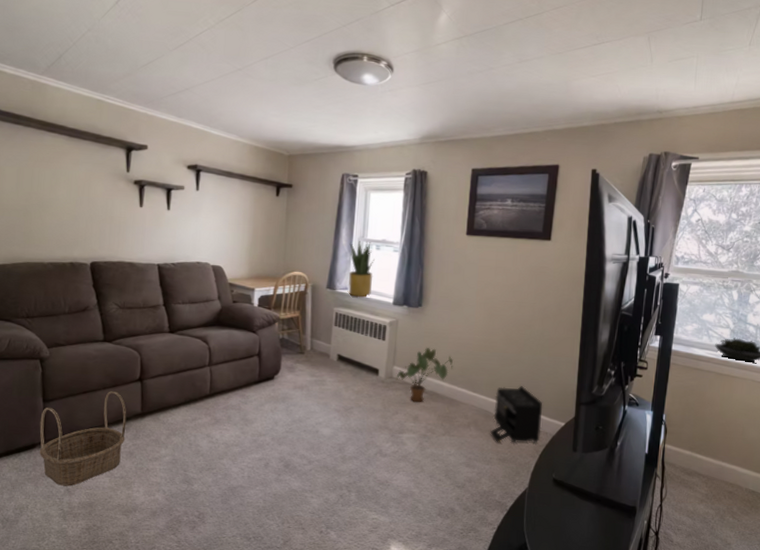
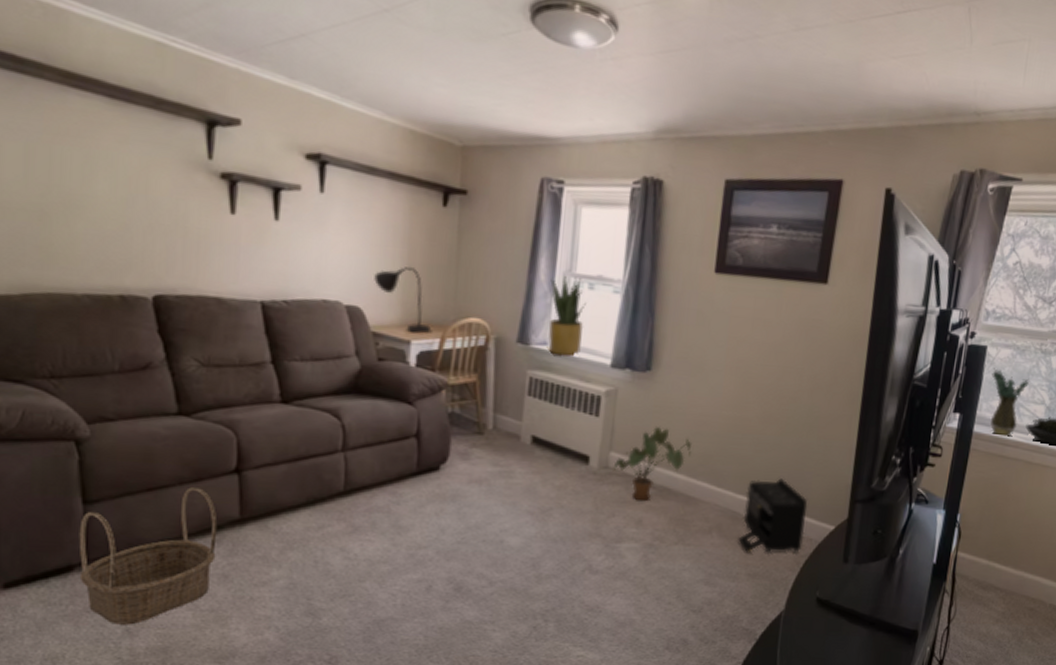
desk lamp: none [230,238,269,284] -> present [374,267,432,334]
vase: none [684,300,715,354] -> present [990,368,1029,437]

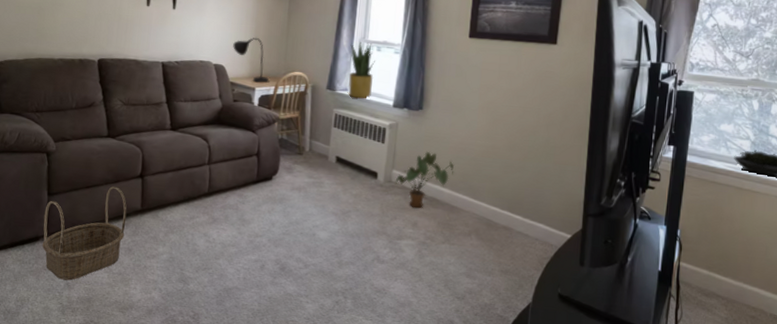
subwoofer: present [738,478,808,553] -> none [492,194,548,256]
vase: present [990,368,1029,437] -> none [700,109,734,166]

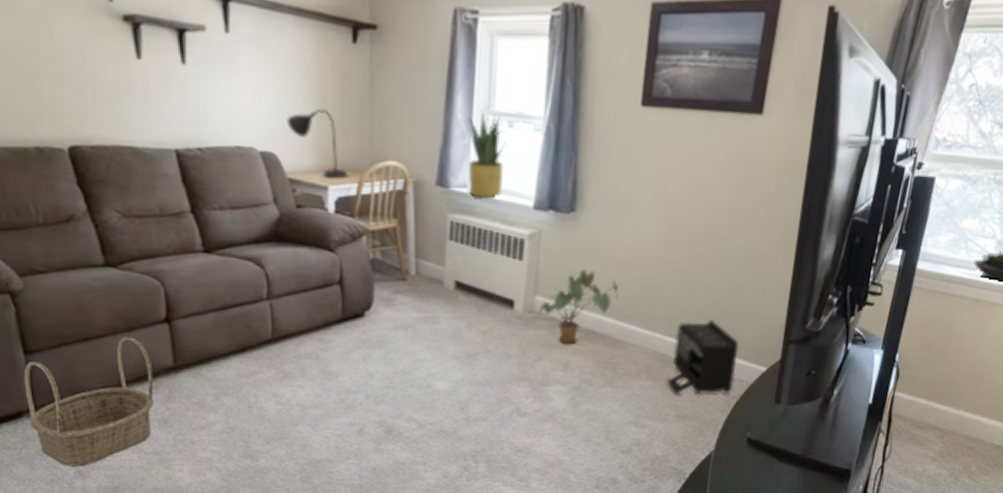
subwoofer: none [492,194,548,256] -> present [667,320,739,395]

